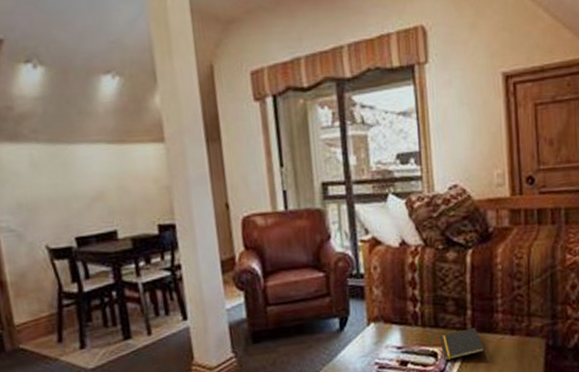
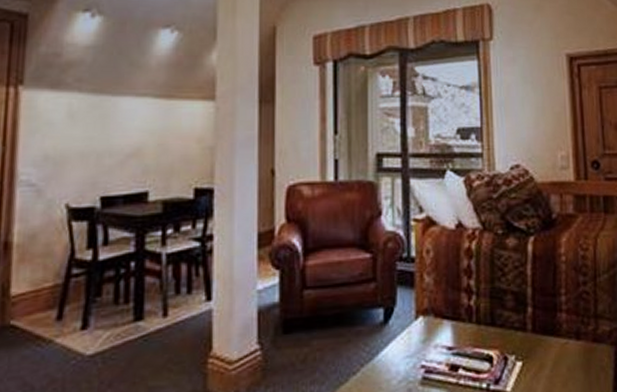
notepad: present [439,327,485,360] -> none [496,328,547,367]

